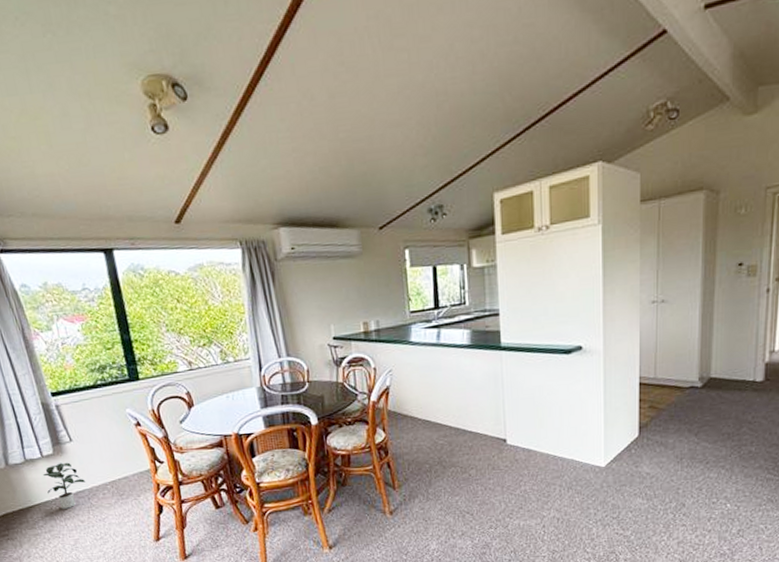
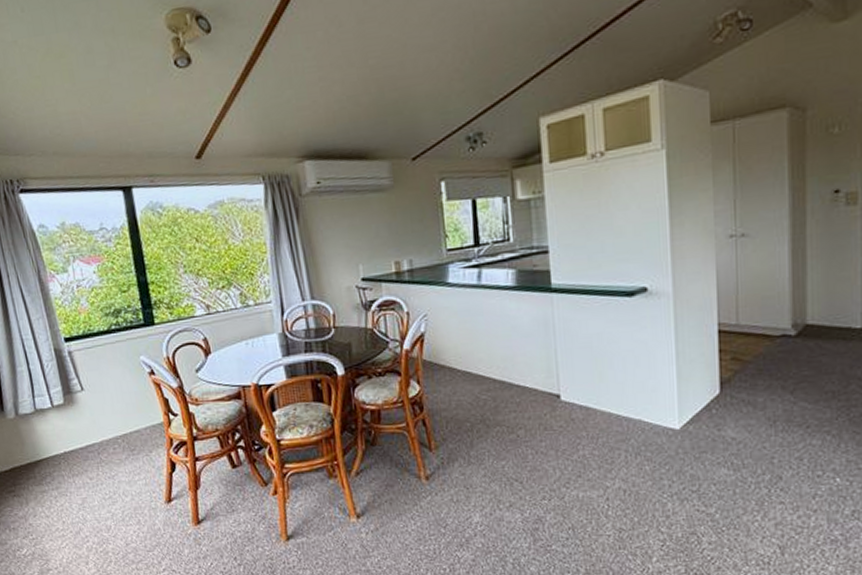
potted plant: present [42,462,85,509] -> none [52,413,95,464]

